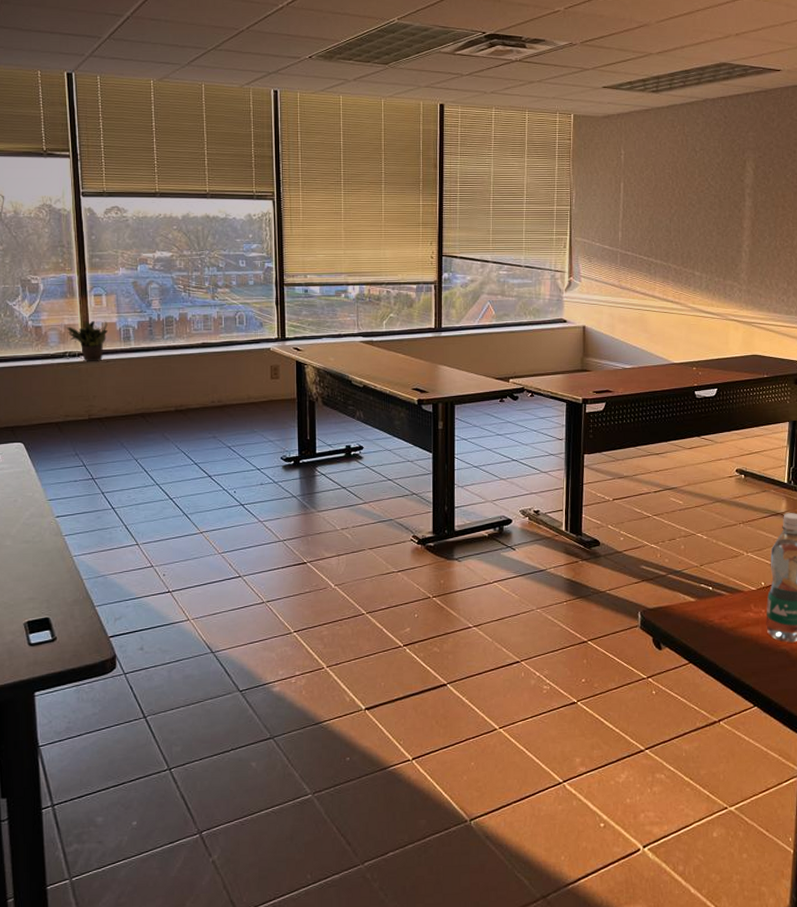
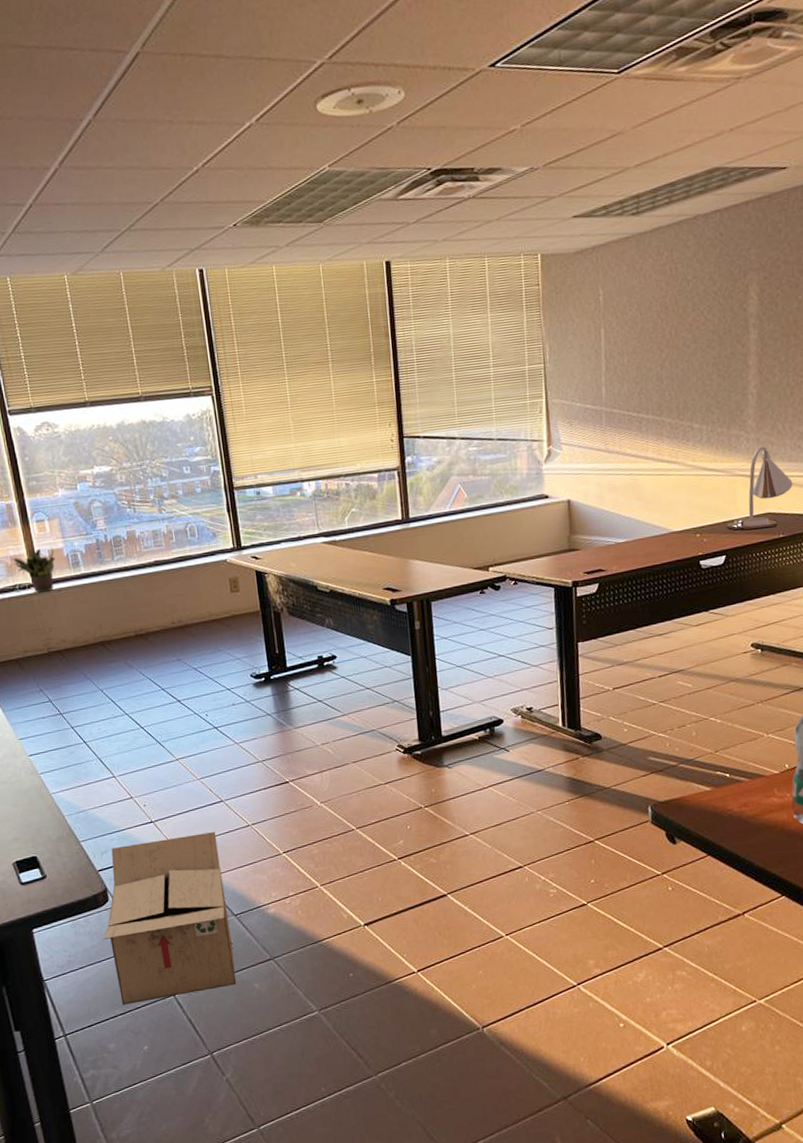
cardboard box: none [105,606,234,777] -> present [103,832,237,1005]
table lamp: none [719,297,777,368] -> present [726,445,793,531]

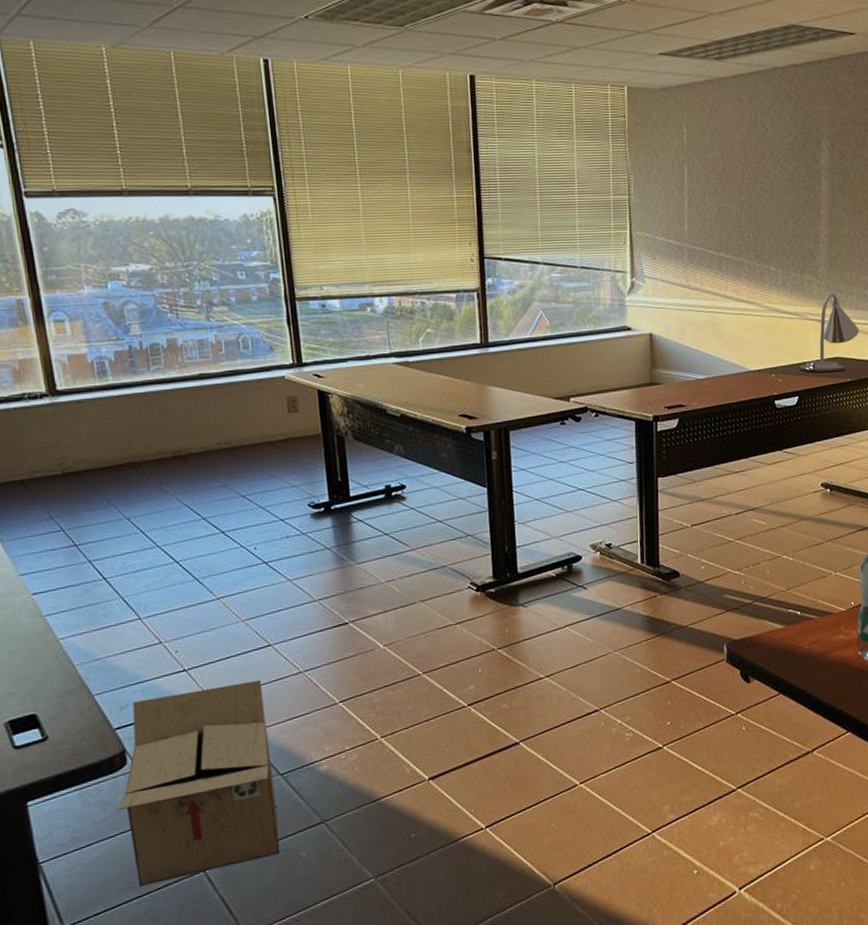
potted plant: present [12,547,55,592] -> none [20,351,76,403]

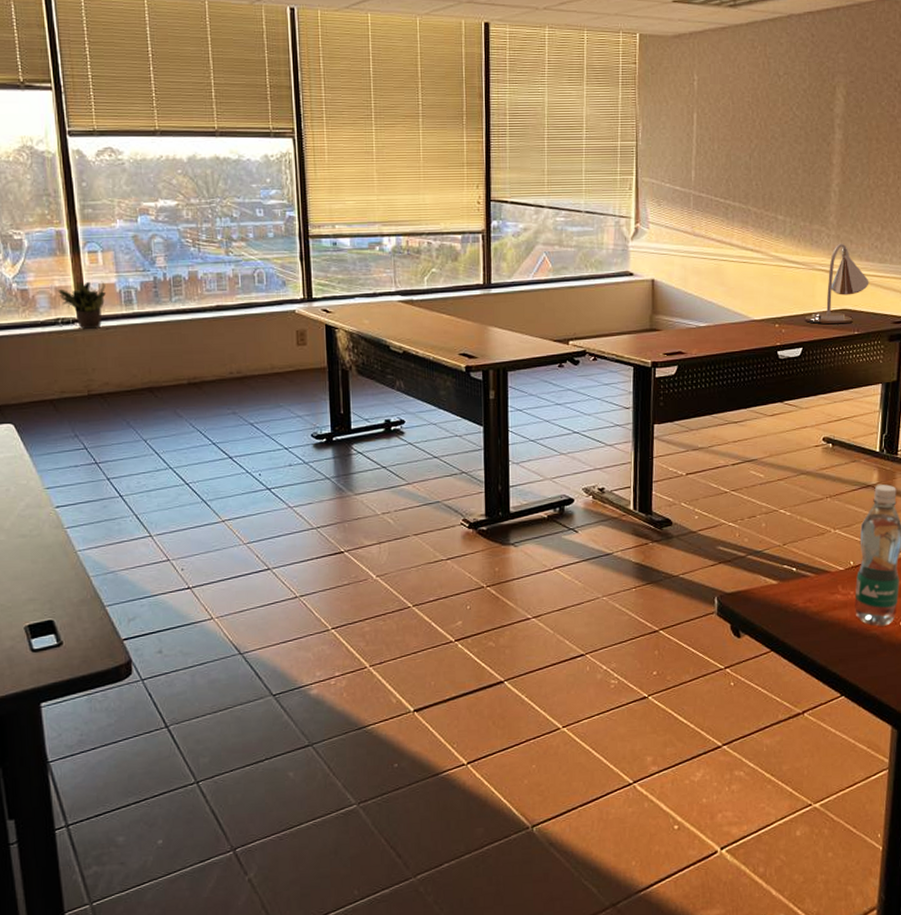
potted plant: none [20,351,76,403] -> present [57,280,106,329]
cardboard box: present [118,680,280,887] -> none [122,602,269,793]

